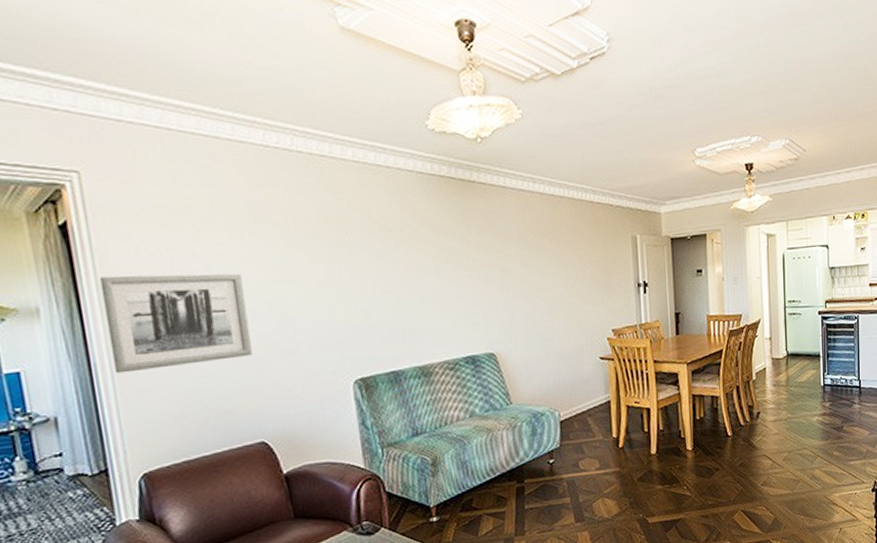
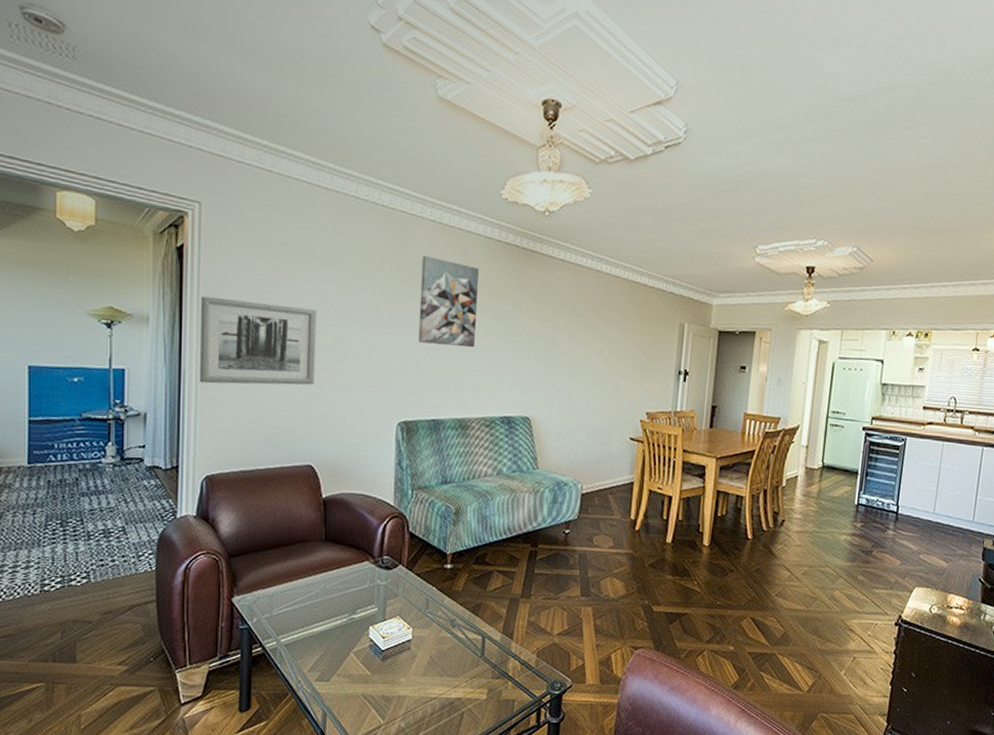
wall art: none [351,200,425,293] -> present [418,256,479,348]

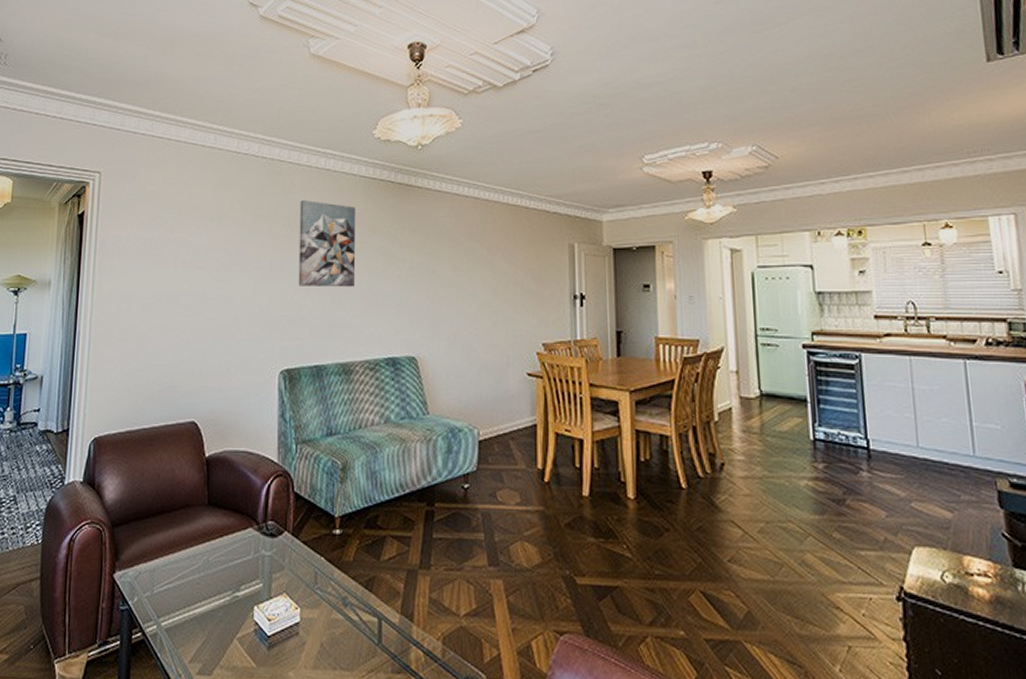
wall art: present [199,296,317,385] -> none [92,258,201,343]

